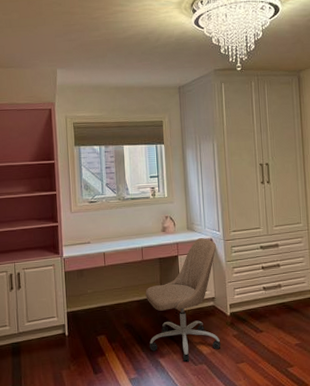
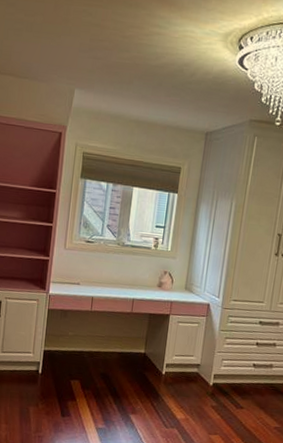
office chair: present [145,238,221,361] -> none [122,301,213,423]

